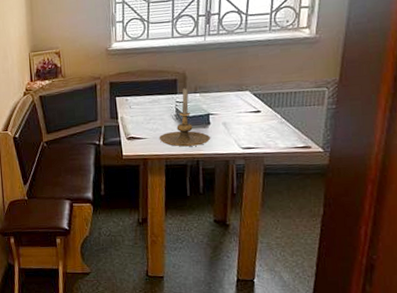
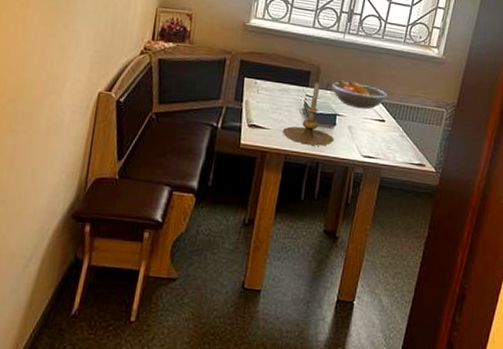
fruit bowl: none [200,80,261,105] -> present [332,80,389,109]

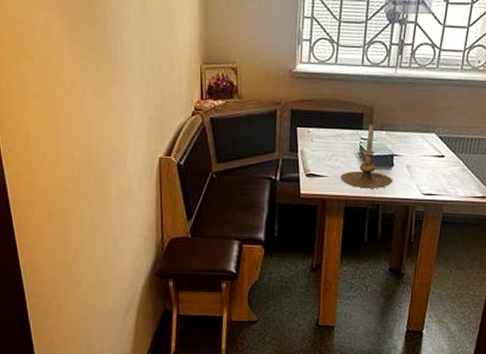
fruit bowl: present [332,80,389,109] -> none [387,119,447,146]

